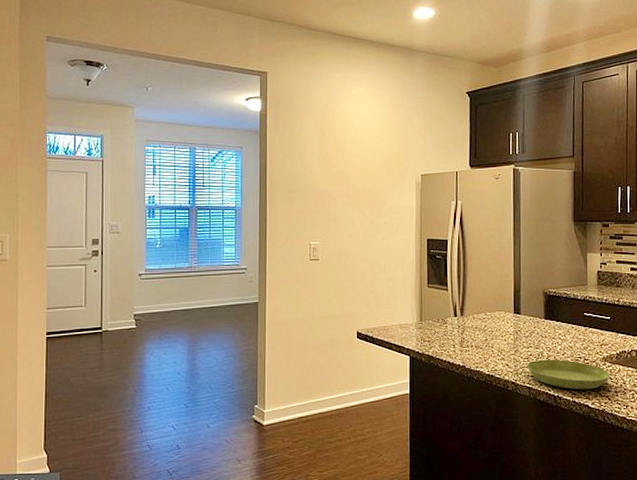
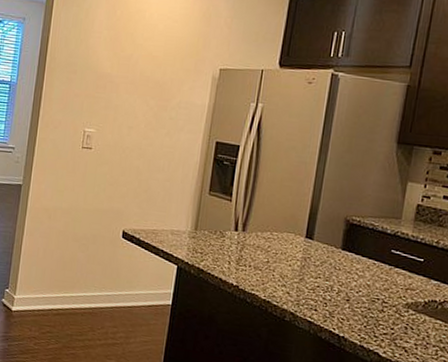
saucer: present [526,359,611,390] -> none [311,293,413,337]

